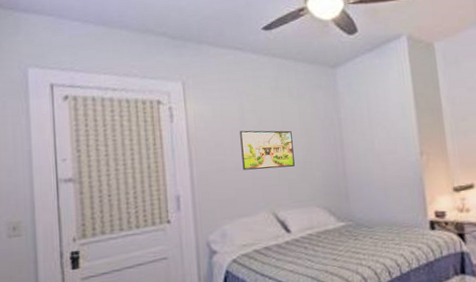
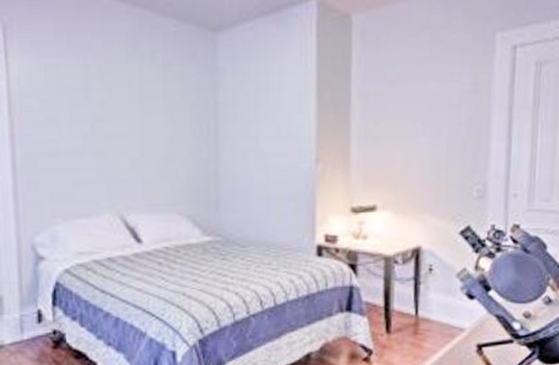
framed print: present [240,130,295,171] -> none [81,103,153,159]

